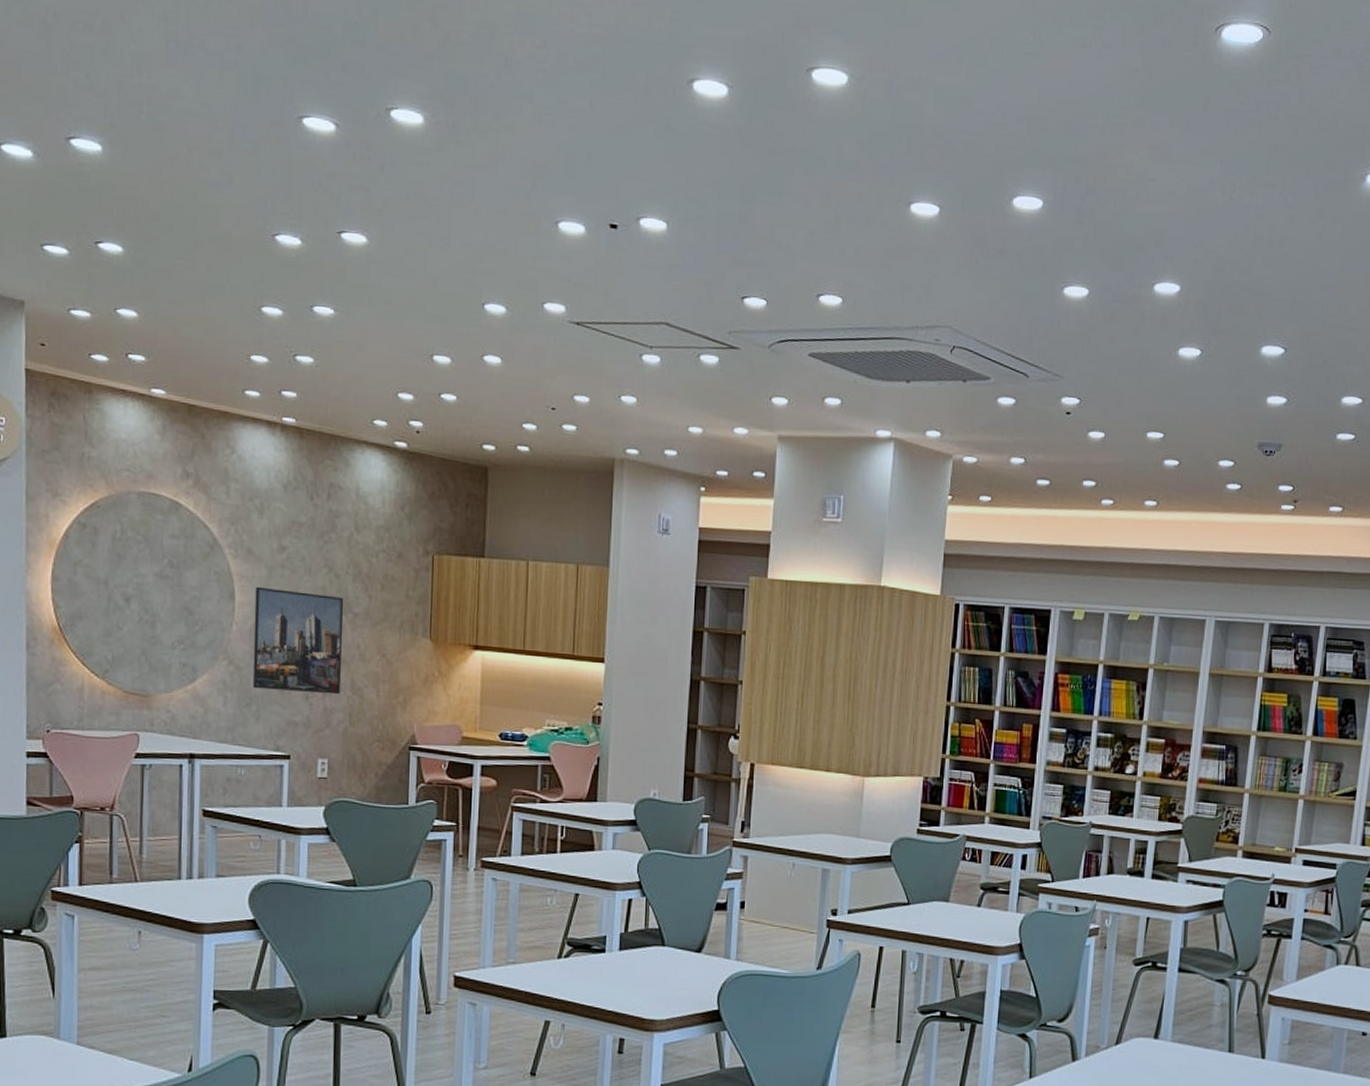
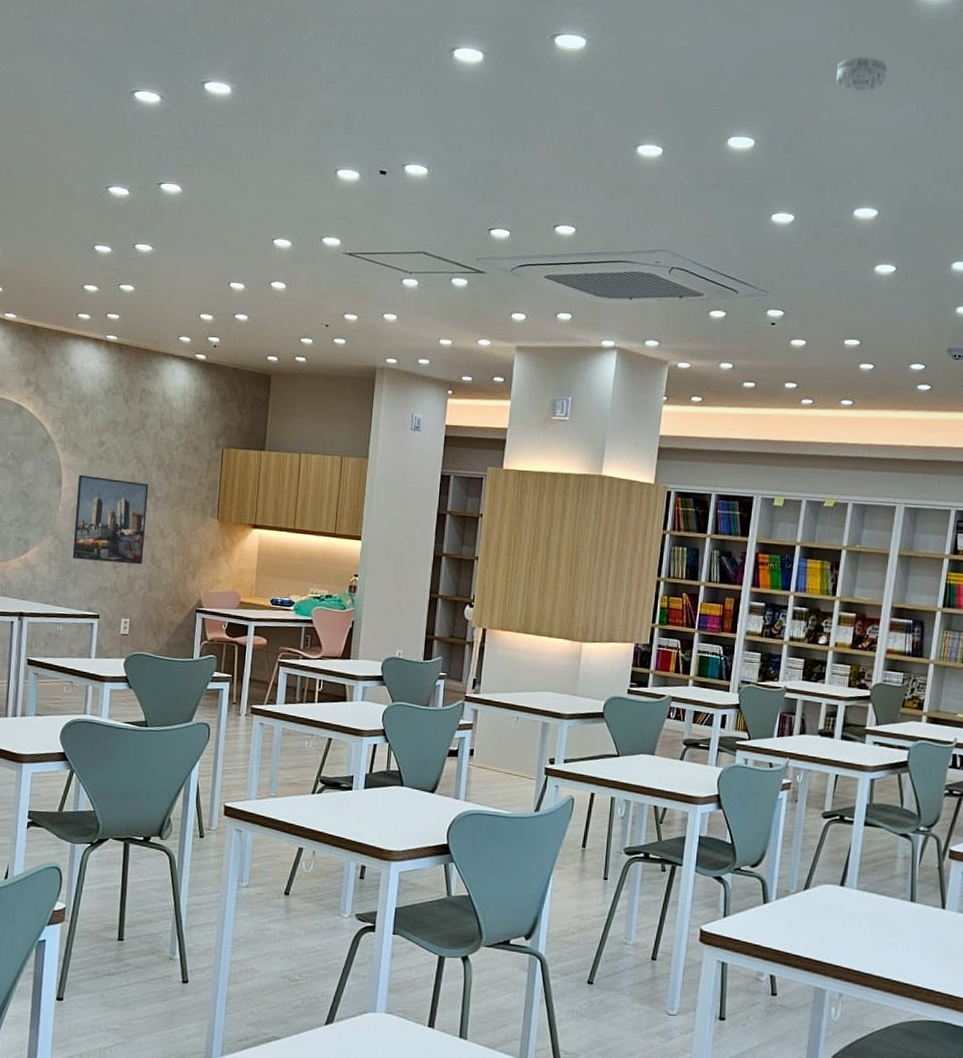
smoke detector: none [1132,108,1188,148] -> present [836,57,888,91]

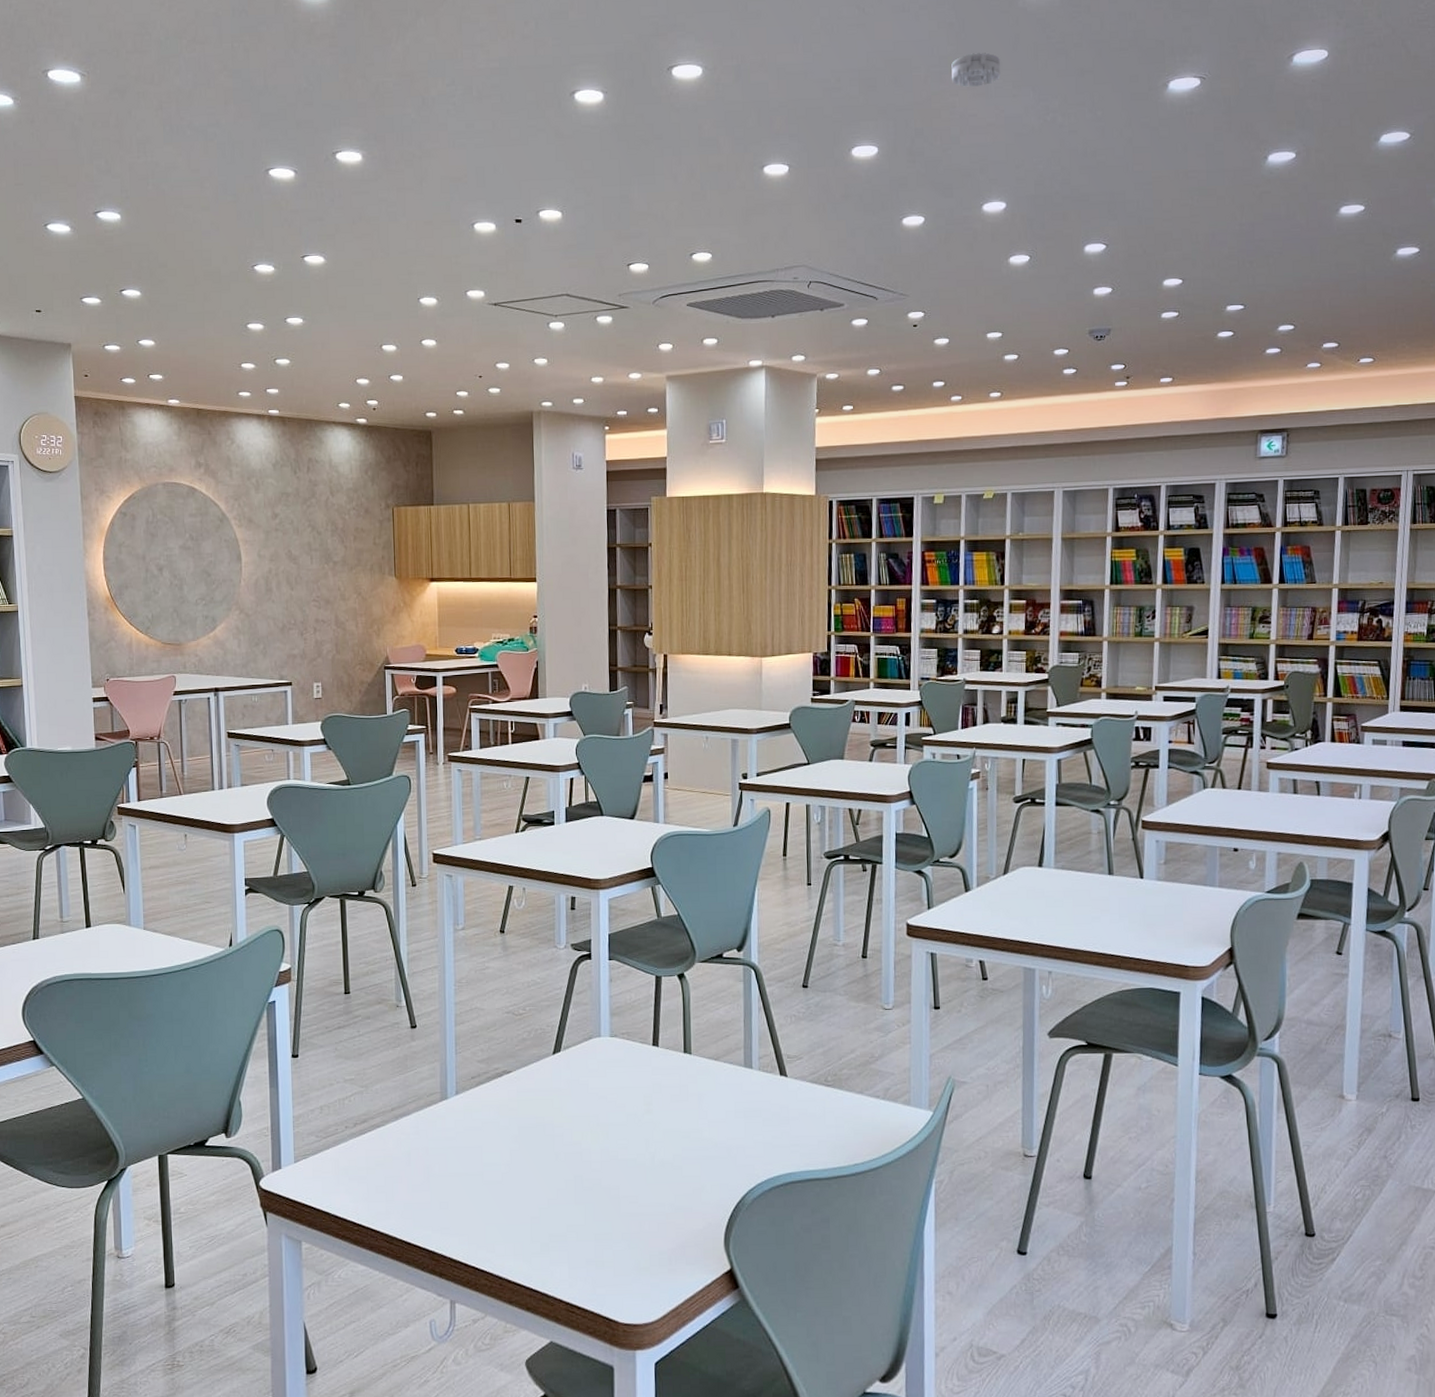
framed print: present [72,474,149,565] -> none [256,548,328,631]

